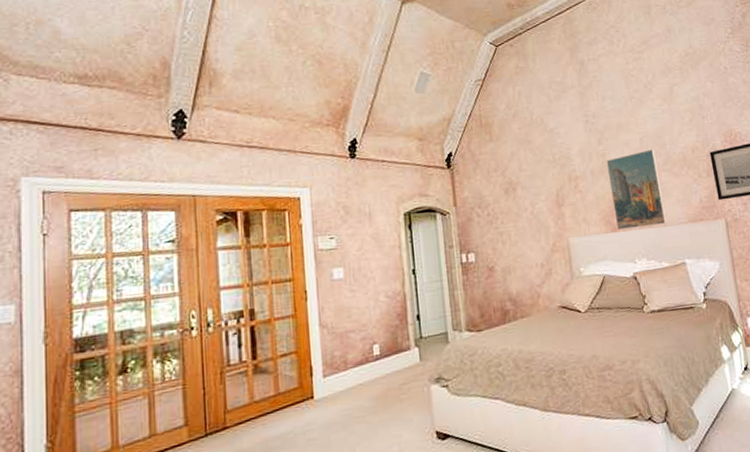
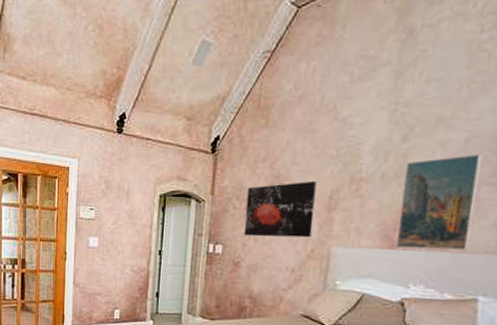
wall art: none [487,182,550,241] -> present [243,180,317,238]

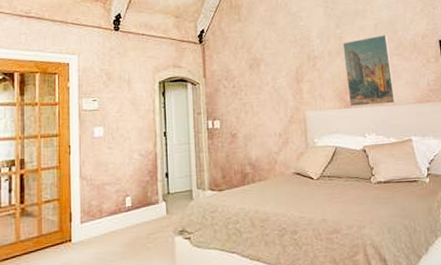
wall art: present [243,180,317,238] -> none [233,60,289,110]

